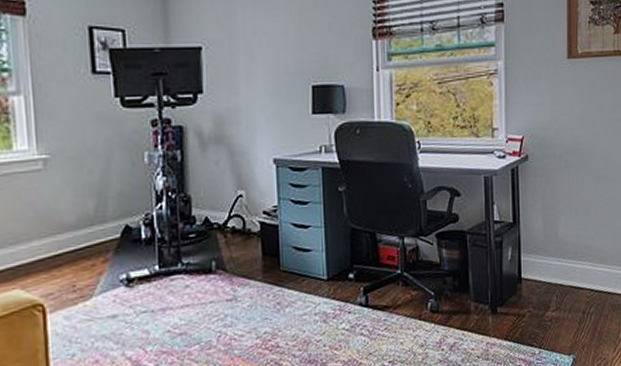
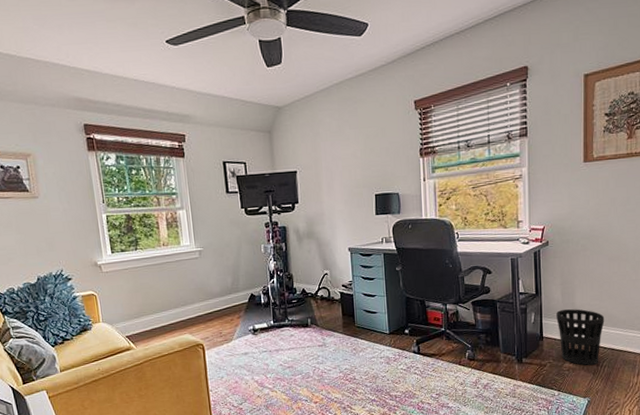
wastebasket: none [537,241,591,314] -> present [556,309,605,366]

